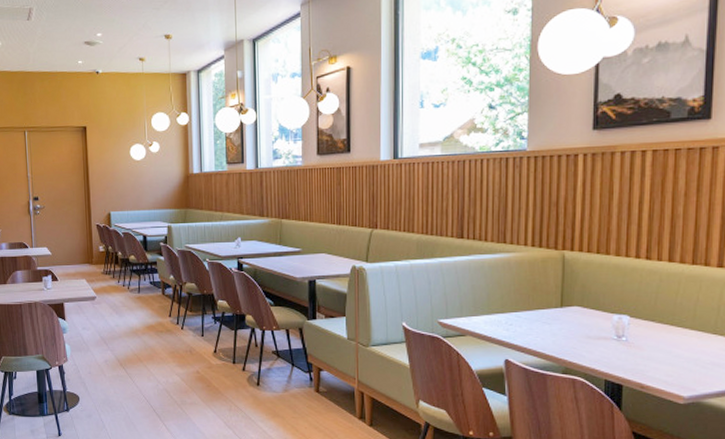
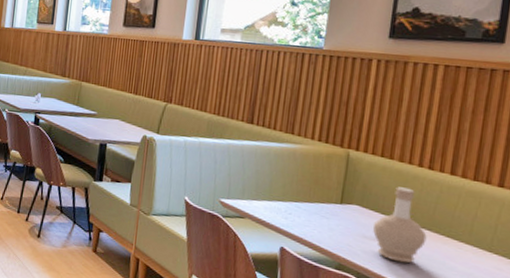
bottle: none [595,281,651,358] -> present [372,186,427,264]

